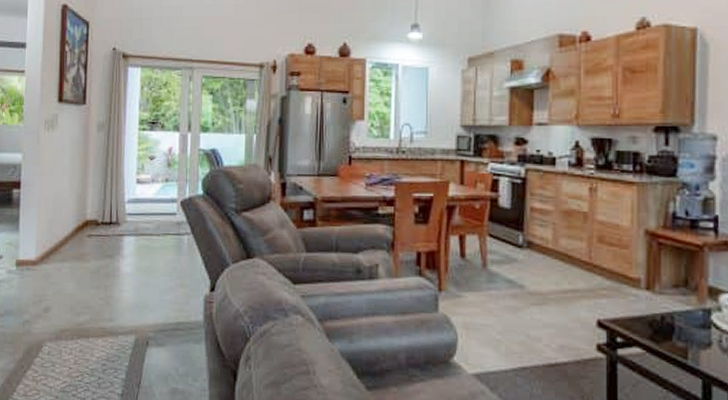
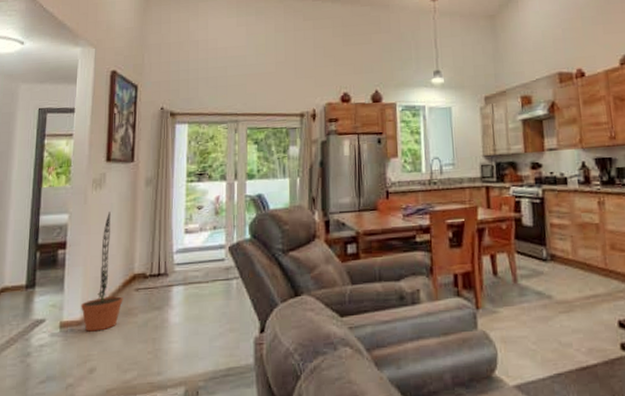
decorative plant: none [36,155,76,273] -> present [81,212,123,332]

